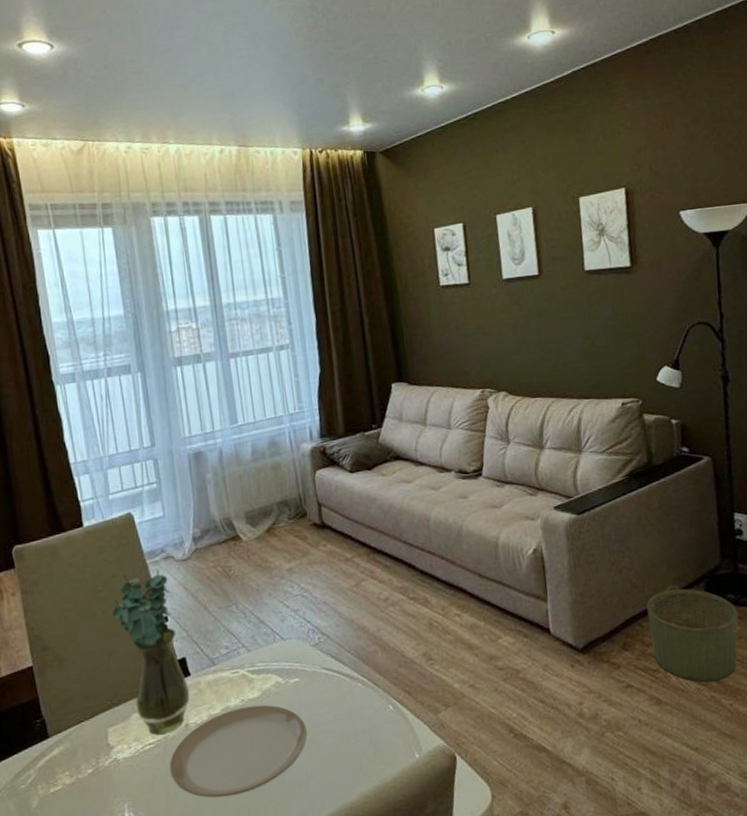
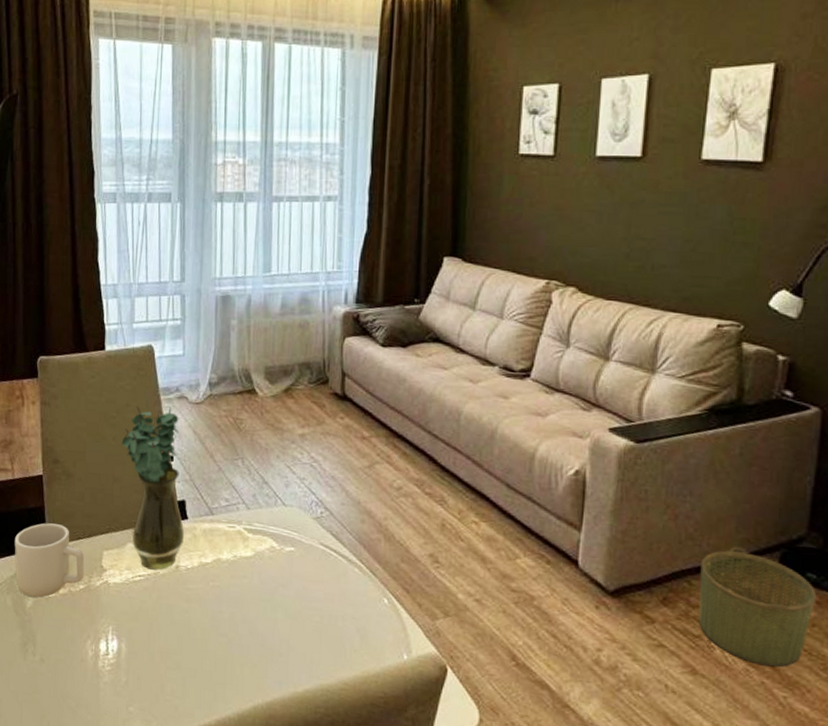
mug: none [9,712,91,796] -> present [14,523,85,598]
plate: present [169,705,307,798] -> none [155,562,294,647]

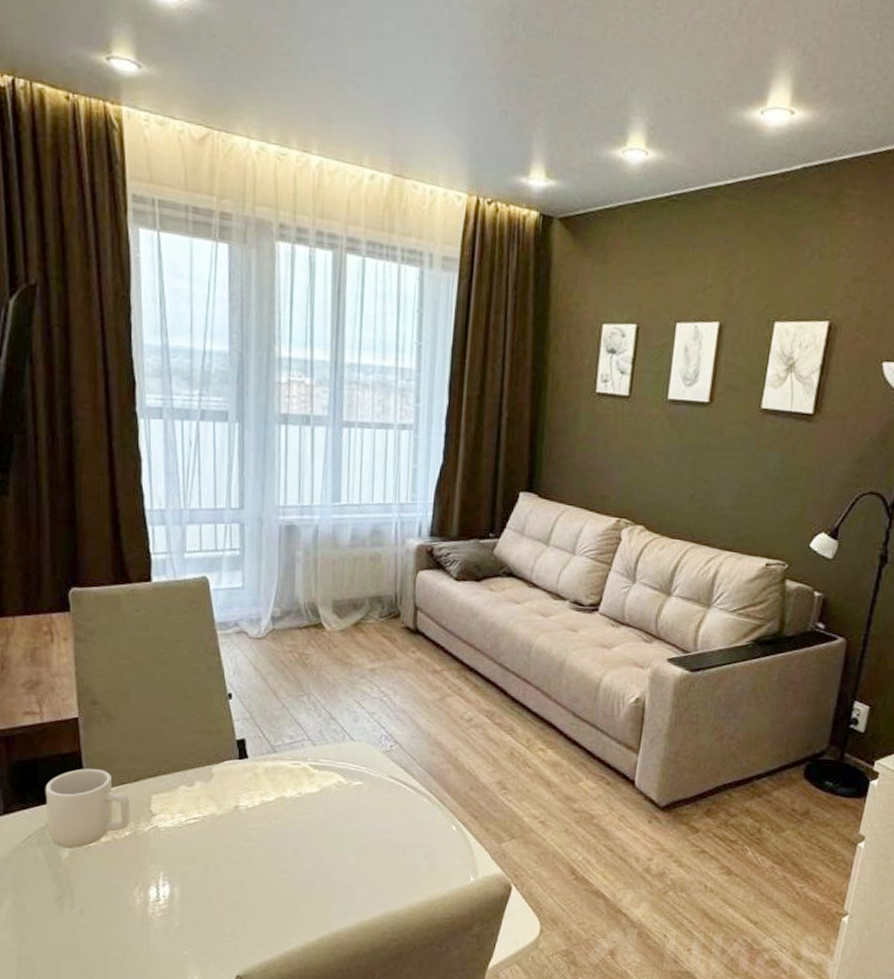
vase: present [121,405,185,570] -> none [172,641,245,812]
basket: present [699,547,817,667] -> none [735,762,832,863]

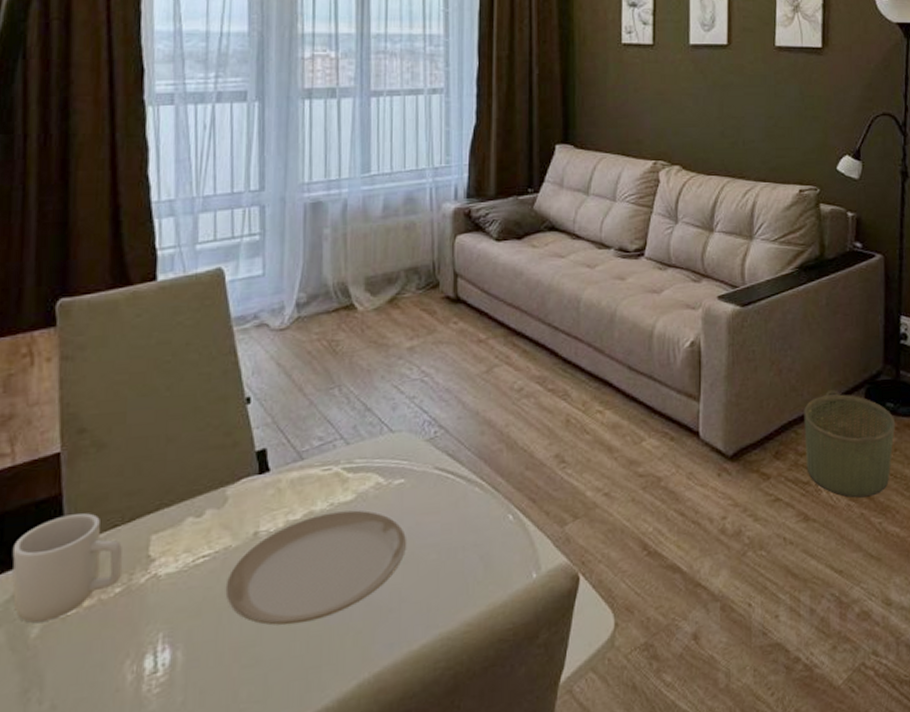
plate: none [212,800,362,884] -> present [225,510,406,626]
basket: none [735,762,832,863] -> present [804,390,896,498]

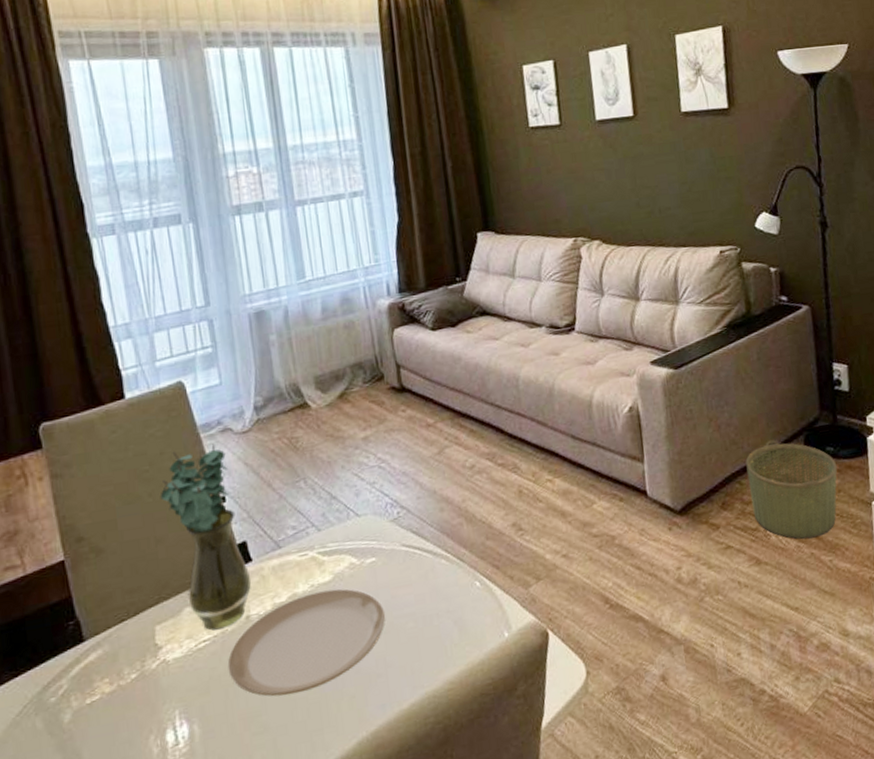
mug: present [12,513,123,623] -> none [36,611,135,710]
vase: none [178,338,266,545] -> present [160,443,252,631]

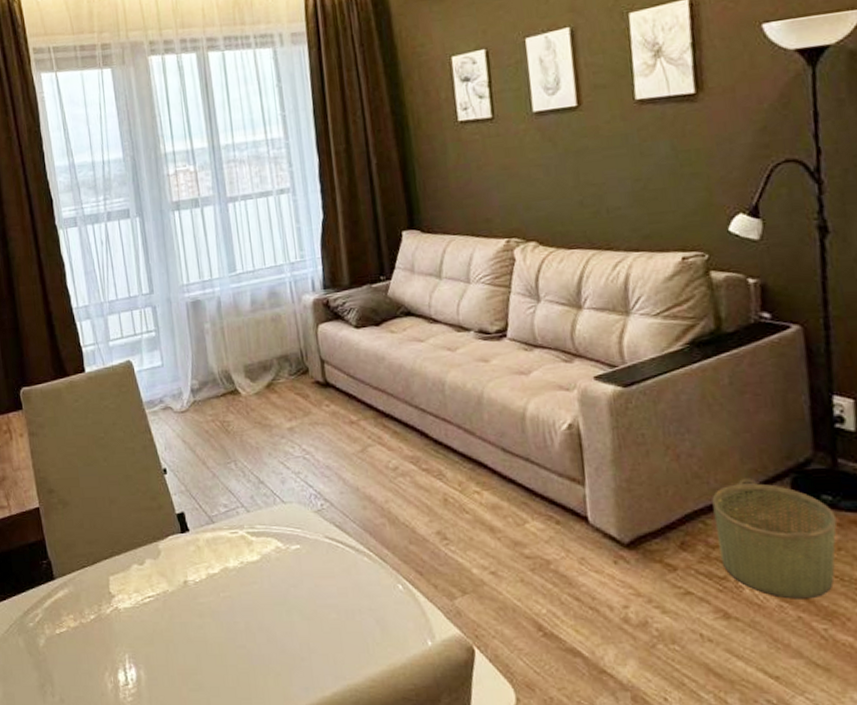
vase: present [160,443,252,631] -> none [113,419,189,589]
plate: present [227,589,385,697] -> none [168,569,309,661]

